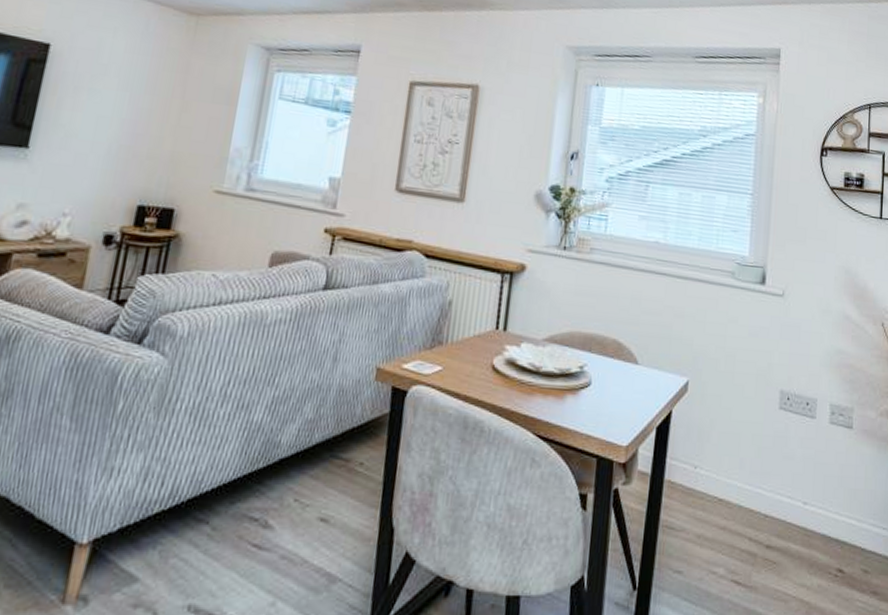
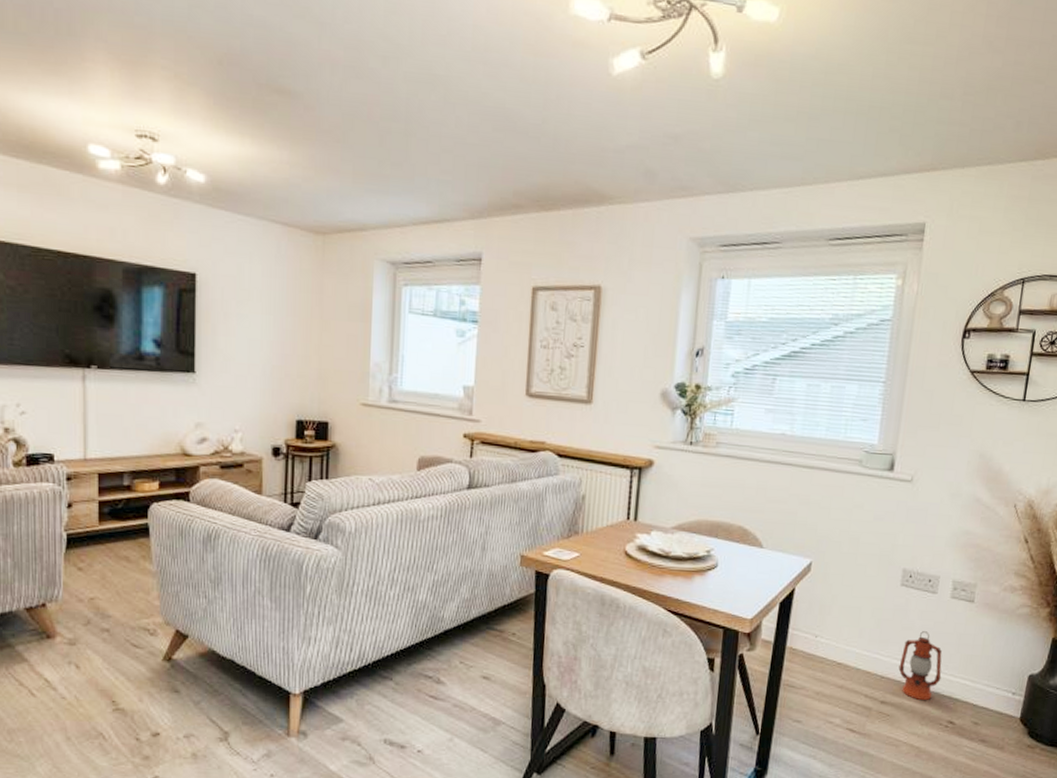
lantern: none [782,461,827,543] -> present [898,631,943,700]

